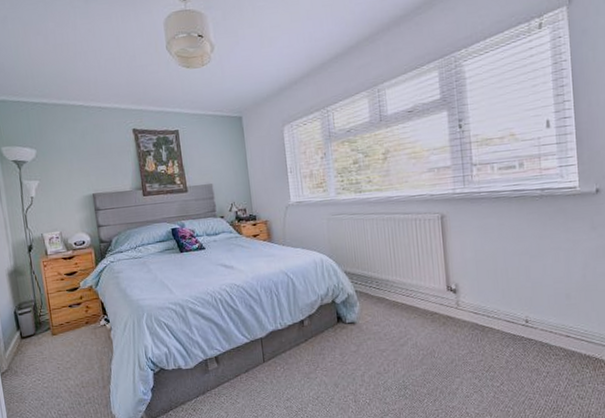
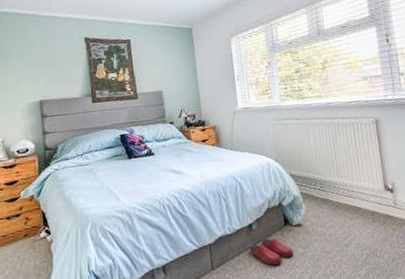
slippers: none [301,334,347,361] -> present [249,238,294,266]

